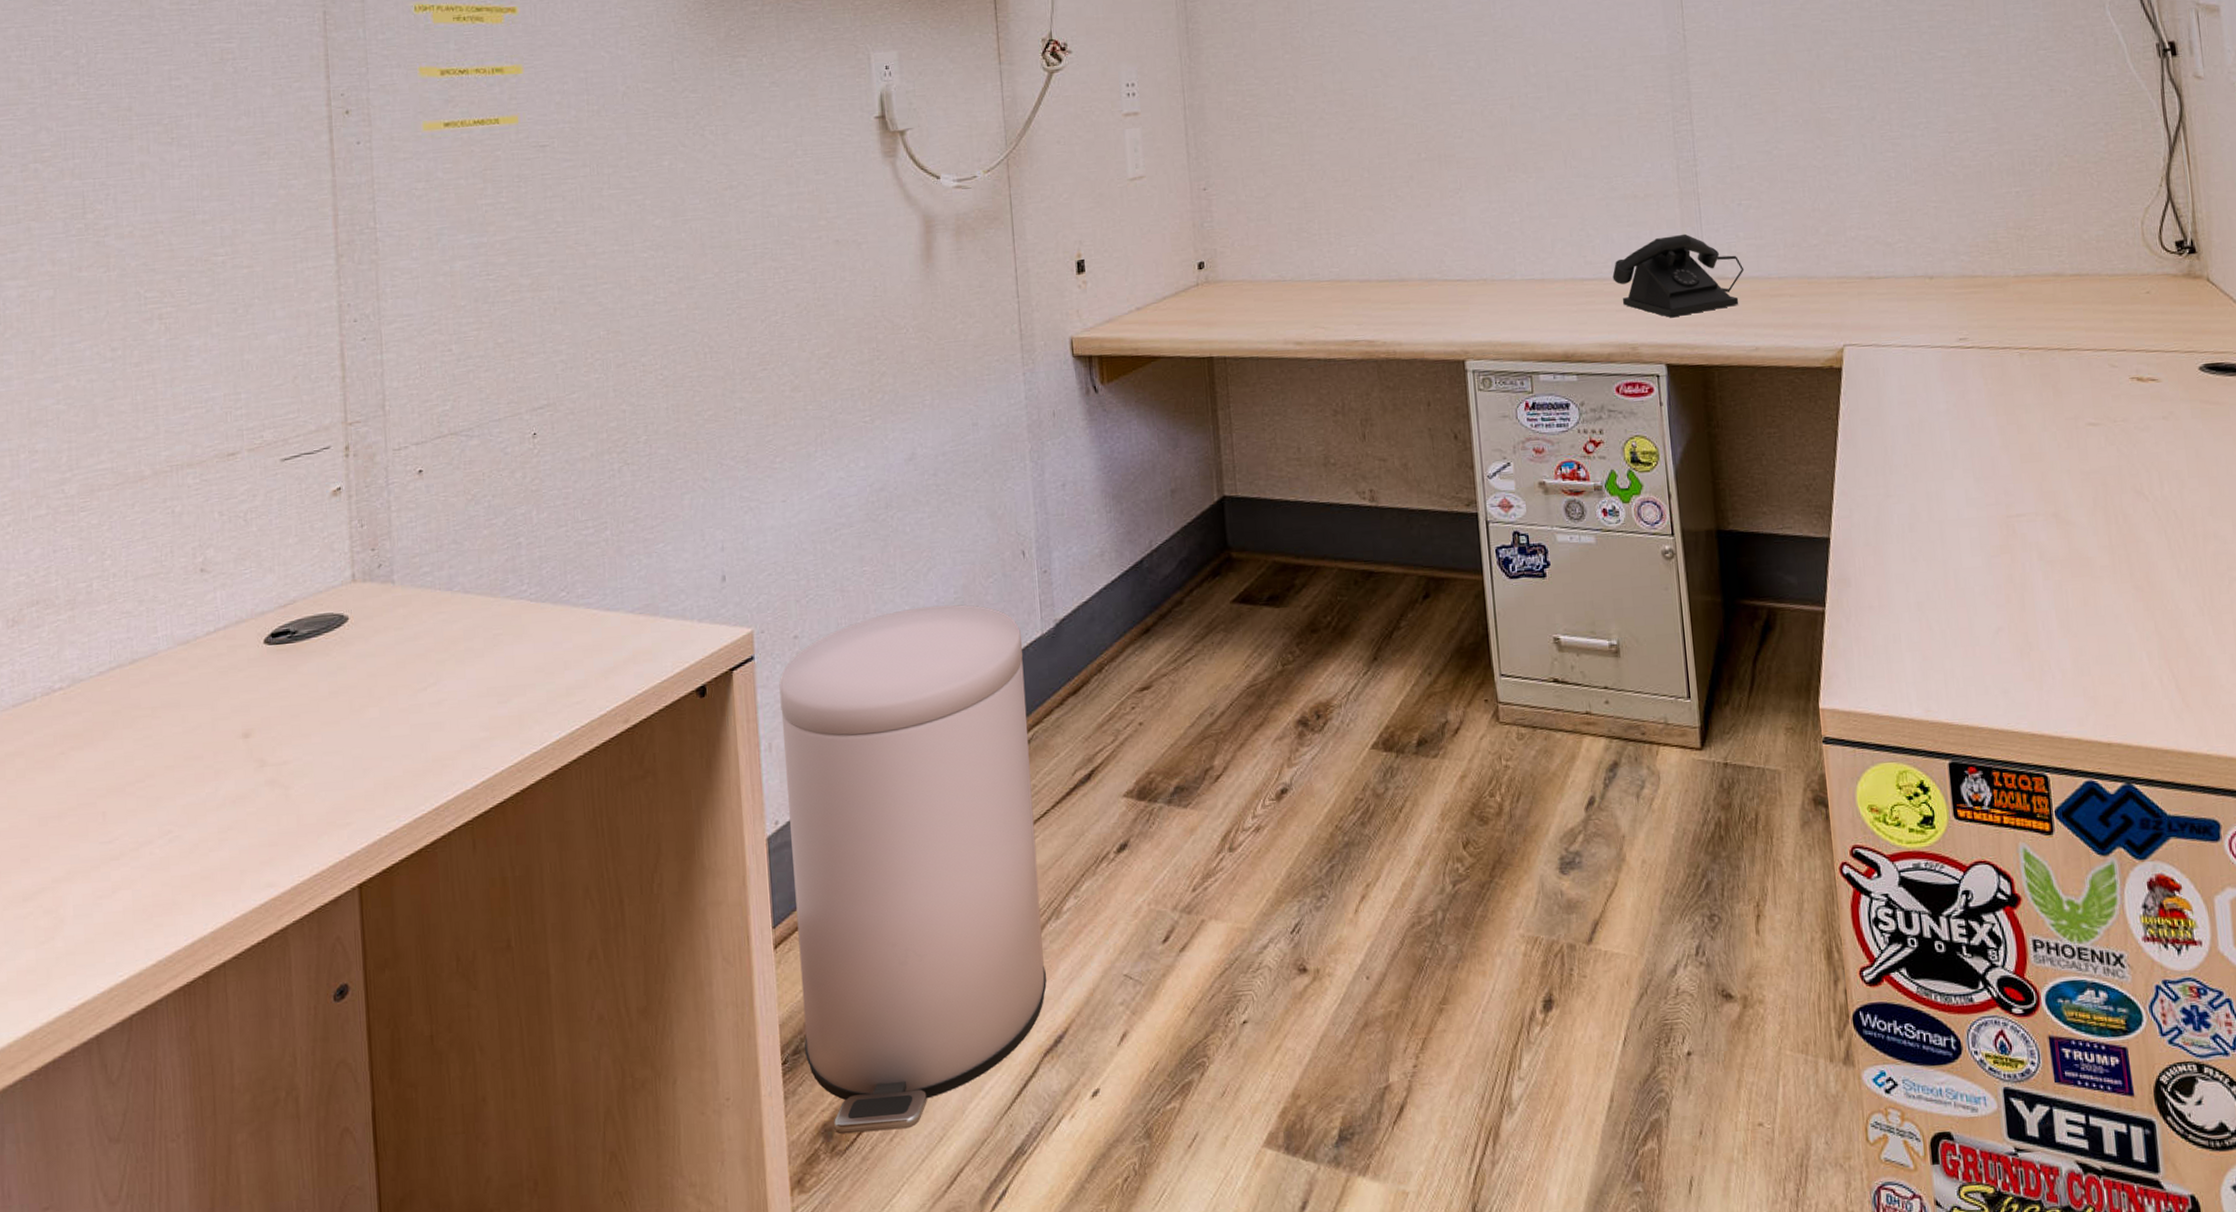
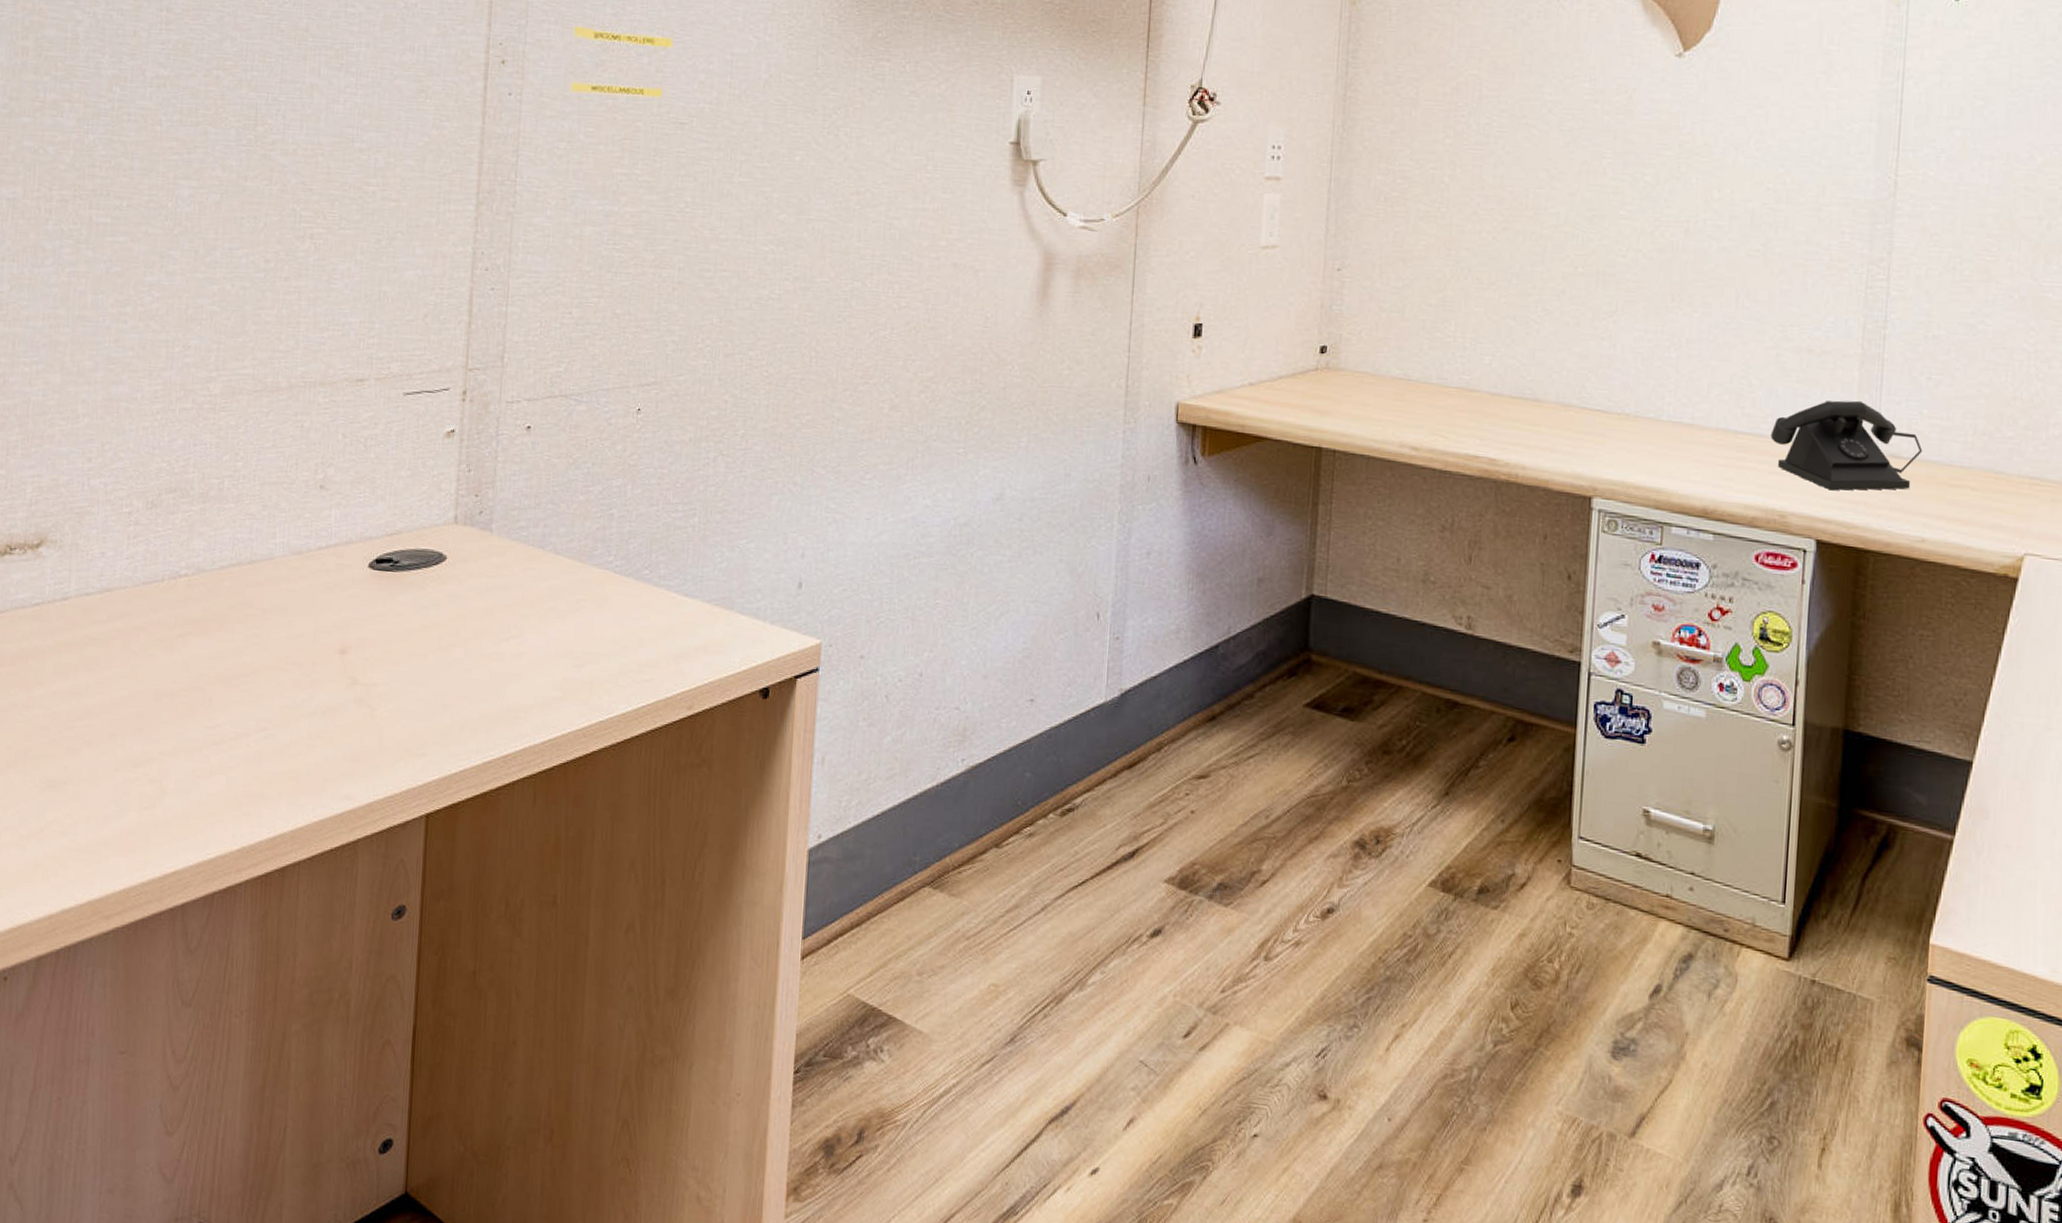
pedal bin: present [779,604,1047,1135] -> none [817,650,1084,1163]

